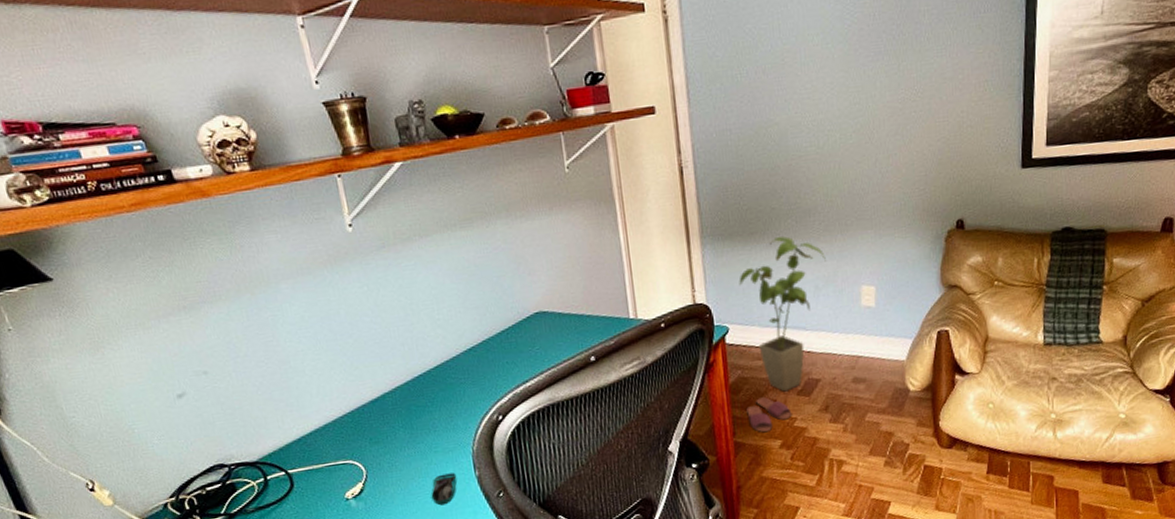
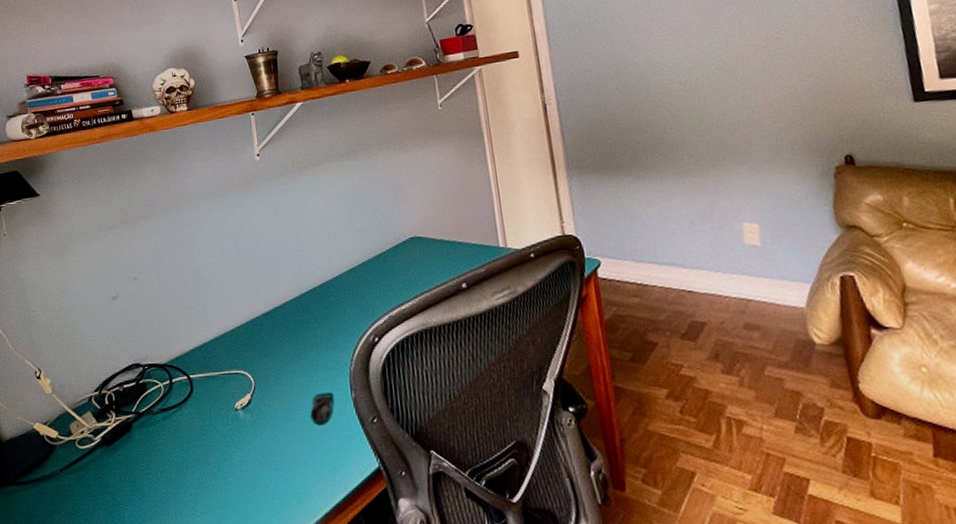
house plant: present [739,236,826,392] -> none [608,170,700,334]
slippers: present [746,396,791,433] -> none [625,337,676,379]

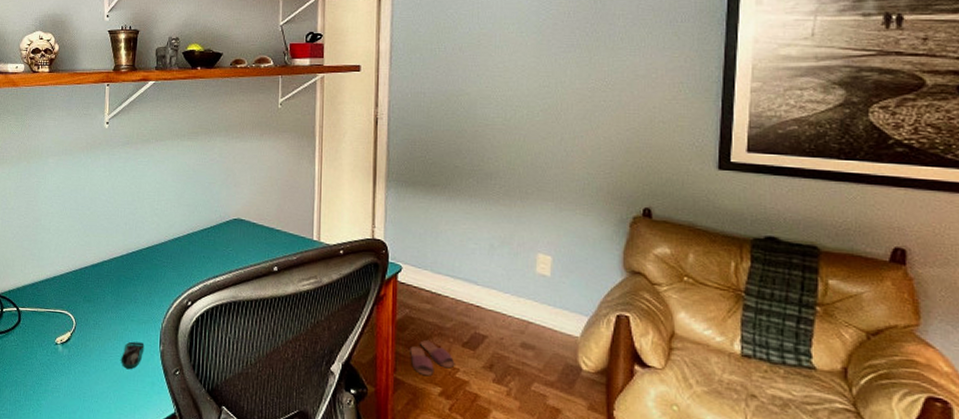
slippers: none [625,337,676,379] -> present [410,339,454,377]

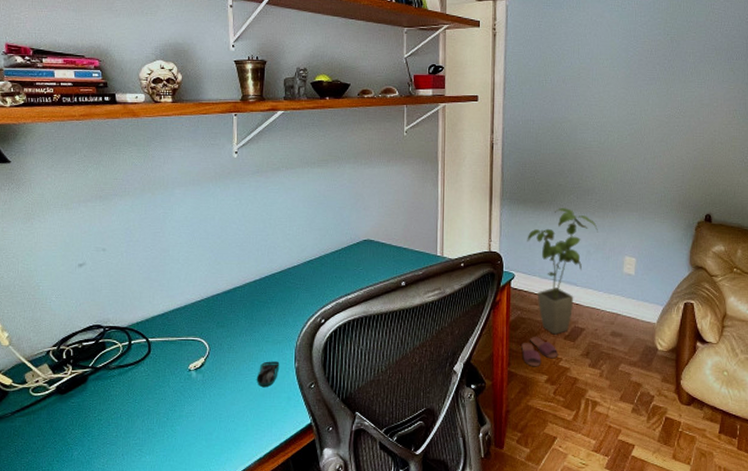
house plant: none [416,193,503,340] -> present [527,208,598,335]

